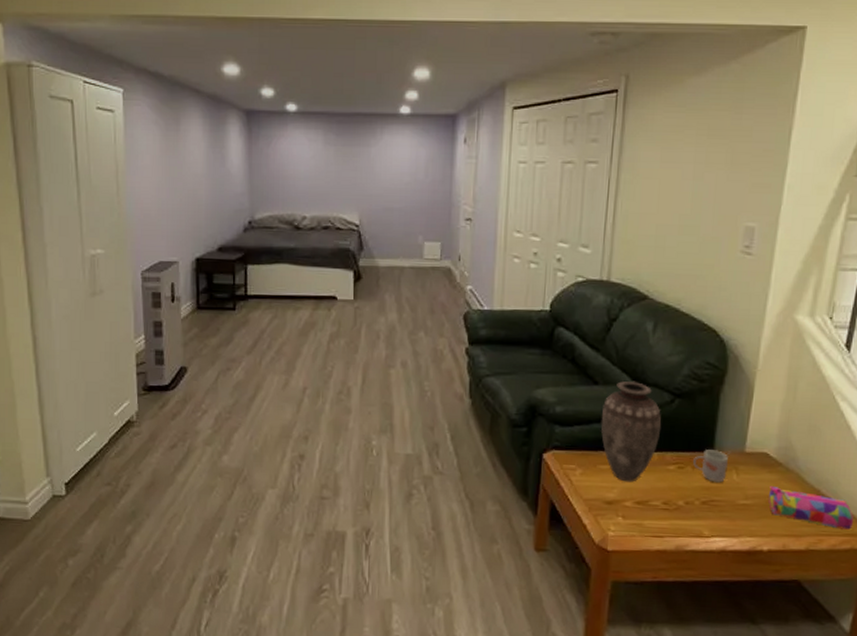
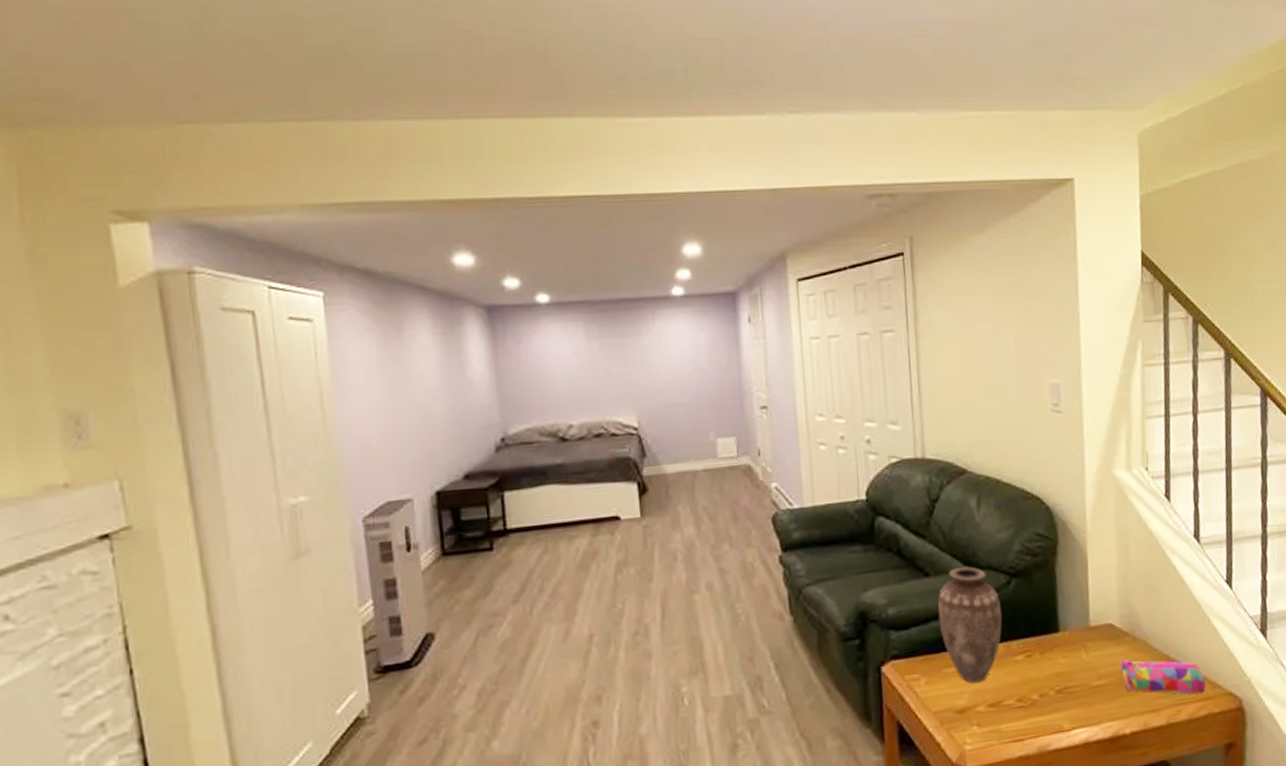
mug: present [693,449,731,483] -> none [1040,628,1077,667]

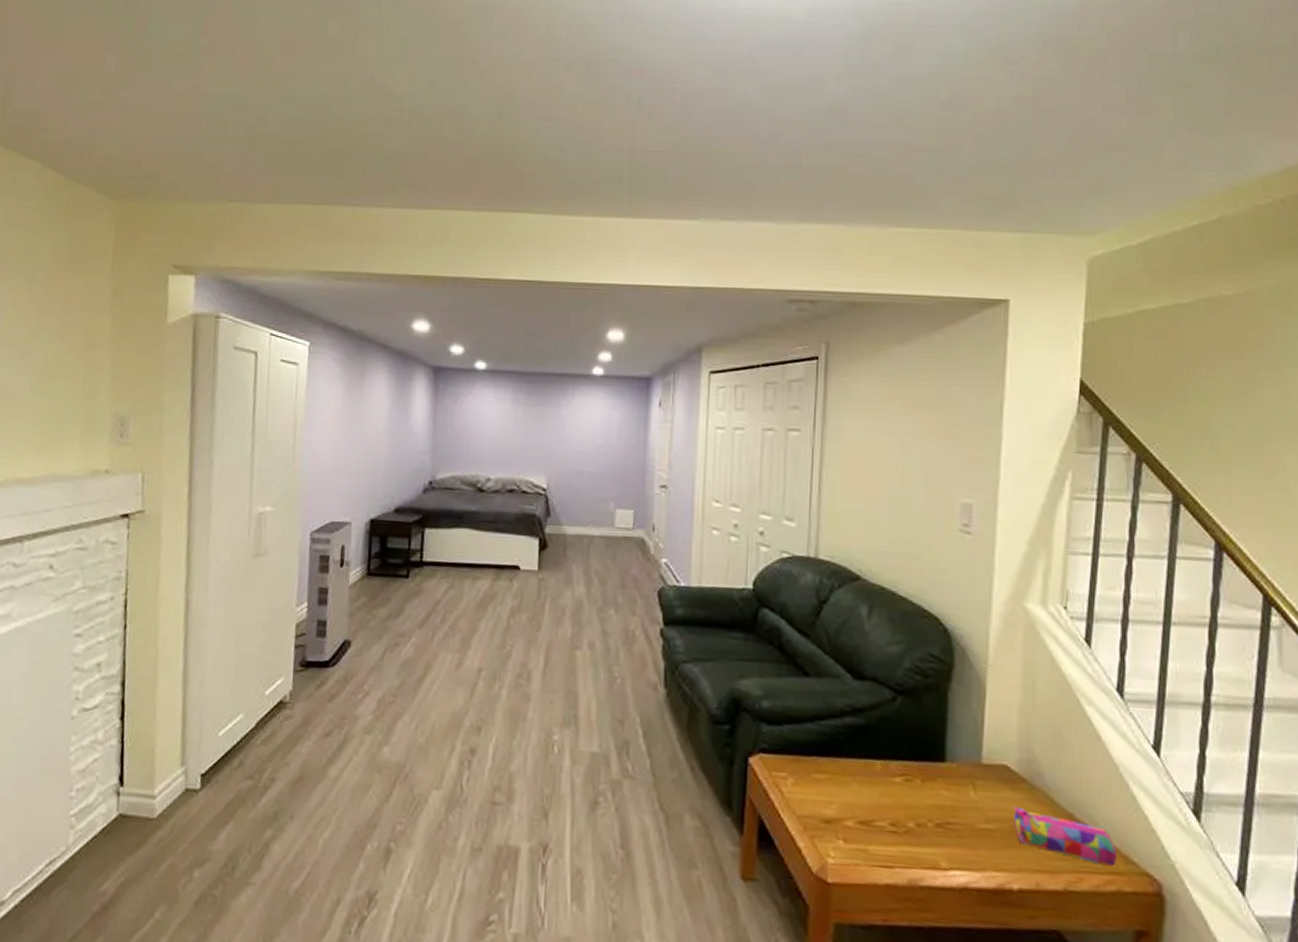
vase: present [937,565,1003,684] -> none [814,673,884,797]

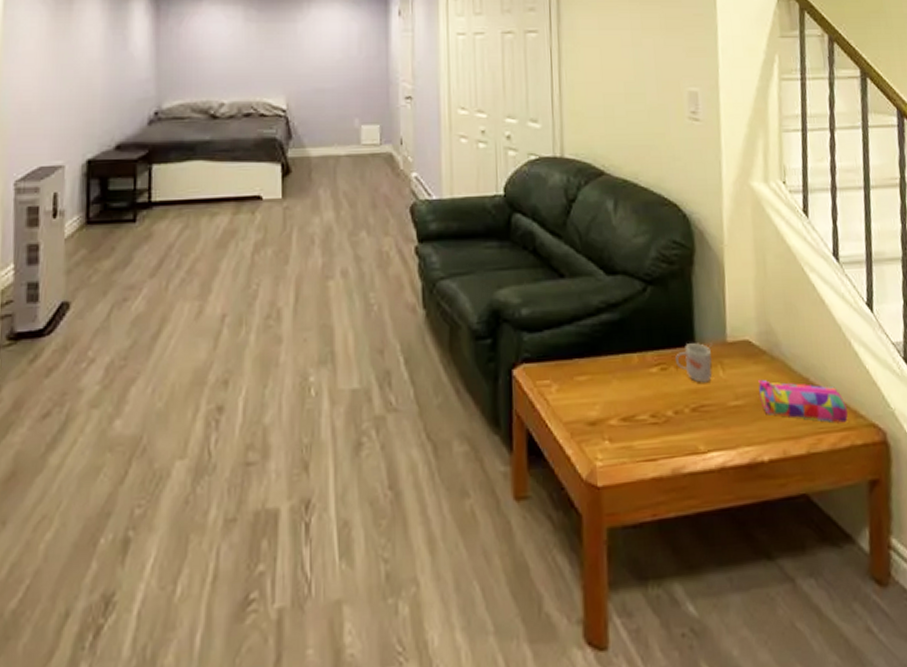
mug: none [923,759,966,801] -> present [676,342,713,383]

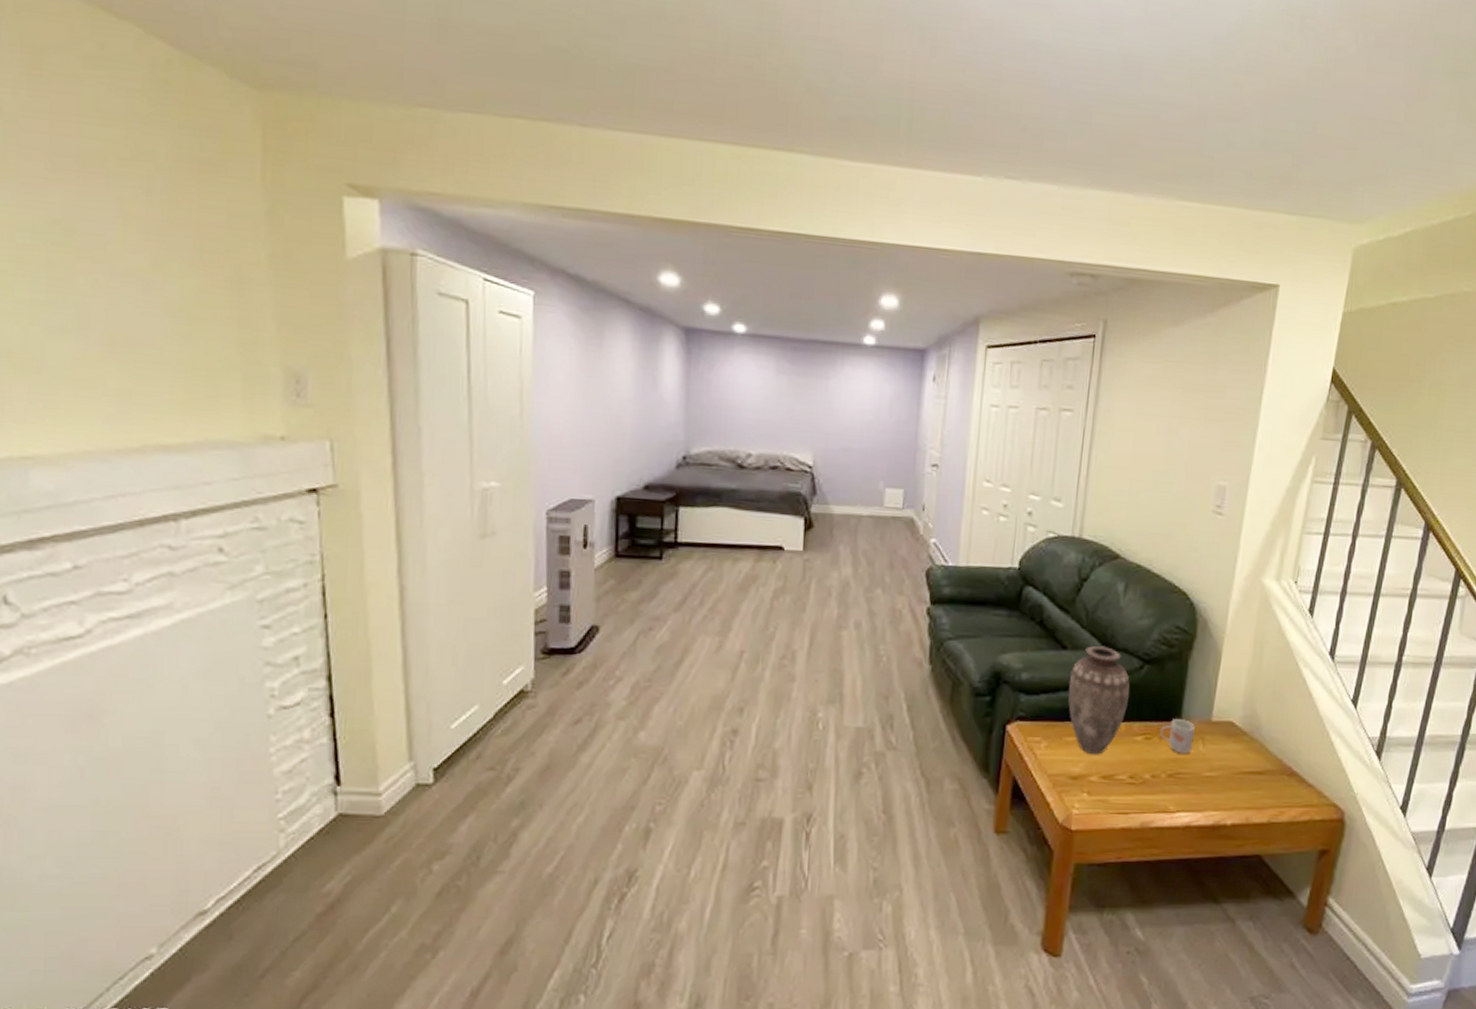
vase: none [571,269,637,395] -> present [1068,645,1130,755]
pencil case: present [758,379,848,423] -> none [1232,756,1313,800]

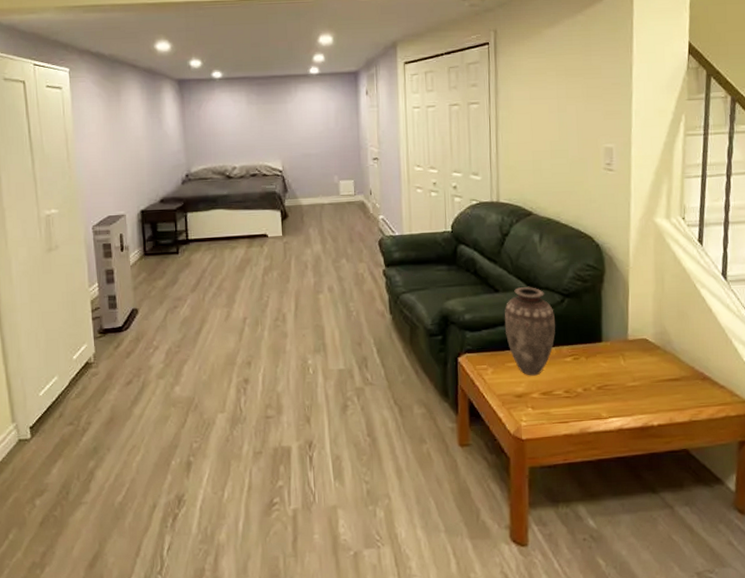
mug: present [1160,719,1198,754] -> none [586,340,617,369]

